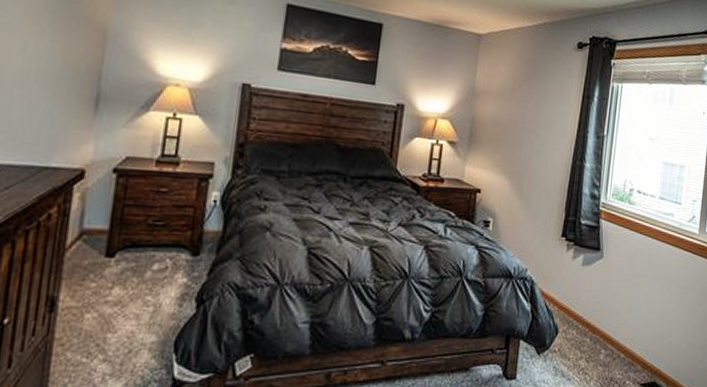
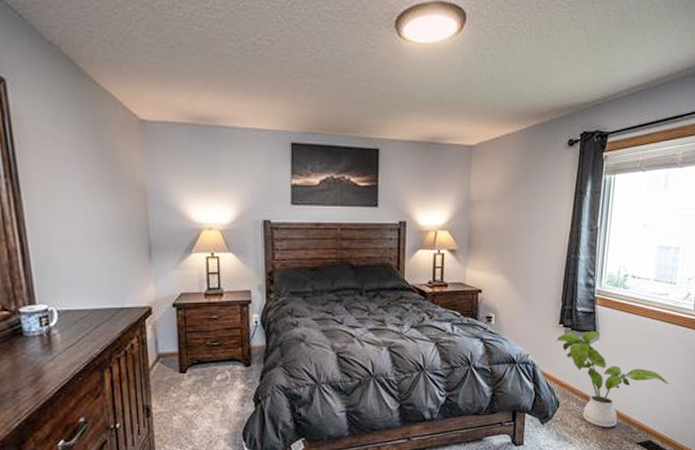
house plant: none [557,247,674,363] -> present [556,330,669,428]

